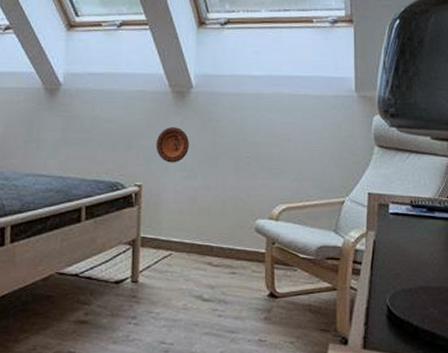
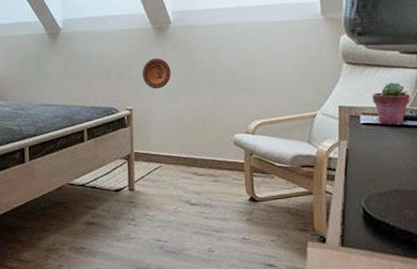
potted succulent: none [402,170,439,216] -> present [372,82,410,125]

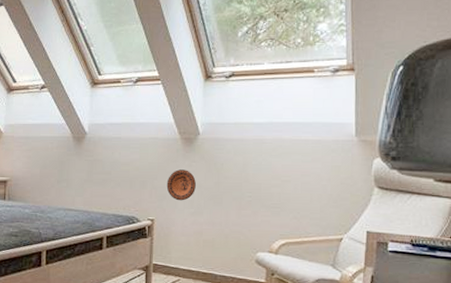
potted succulent: present [372,82,410,125] -> none [402,211,442,255]

